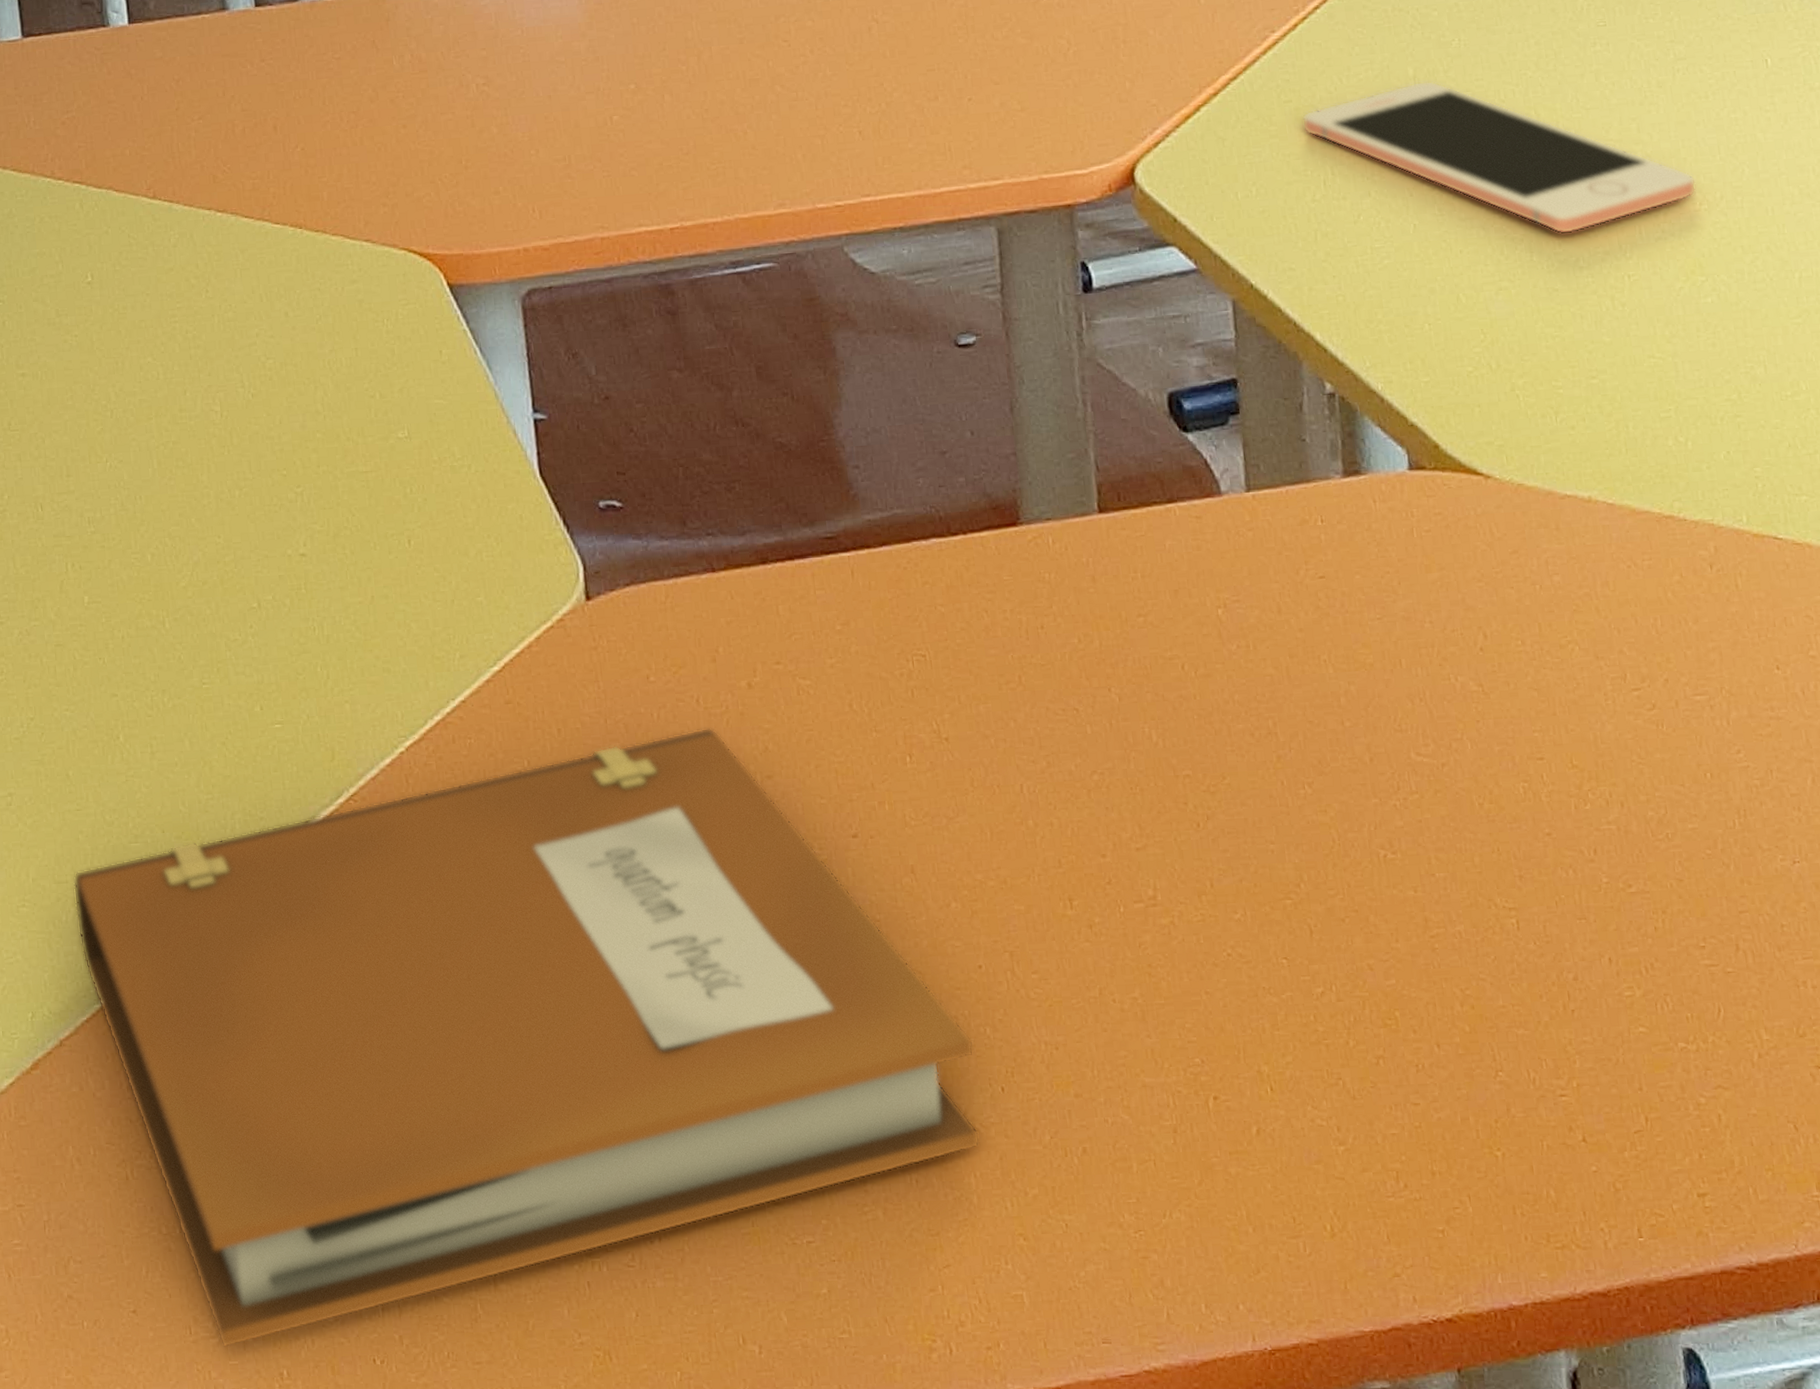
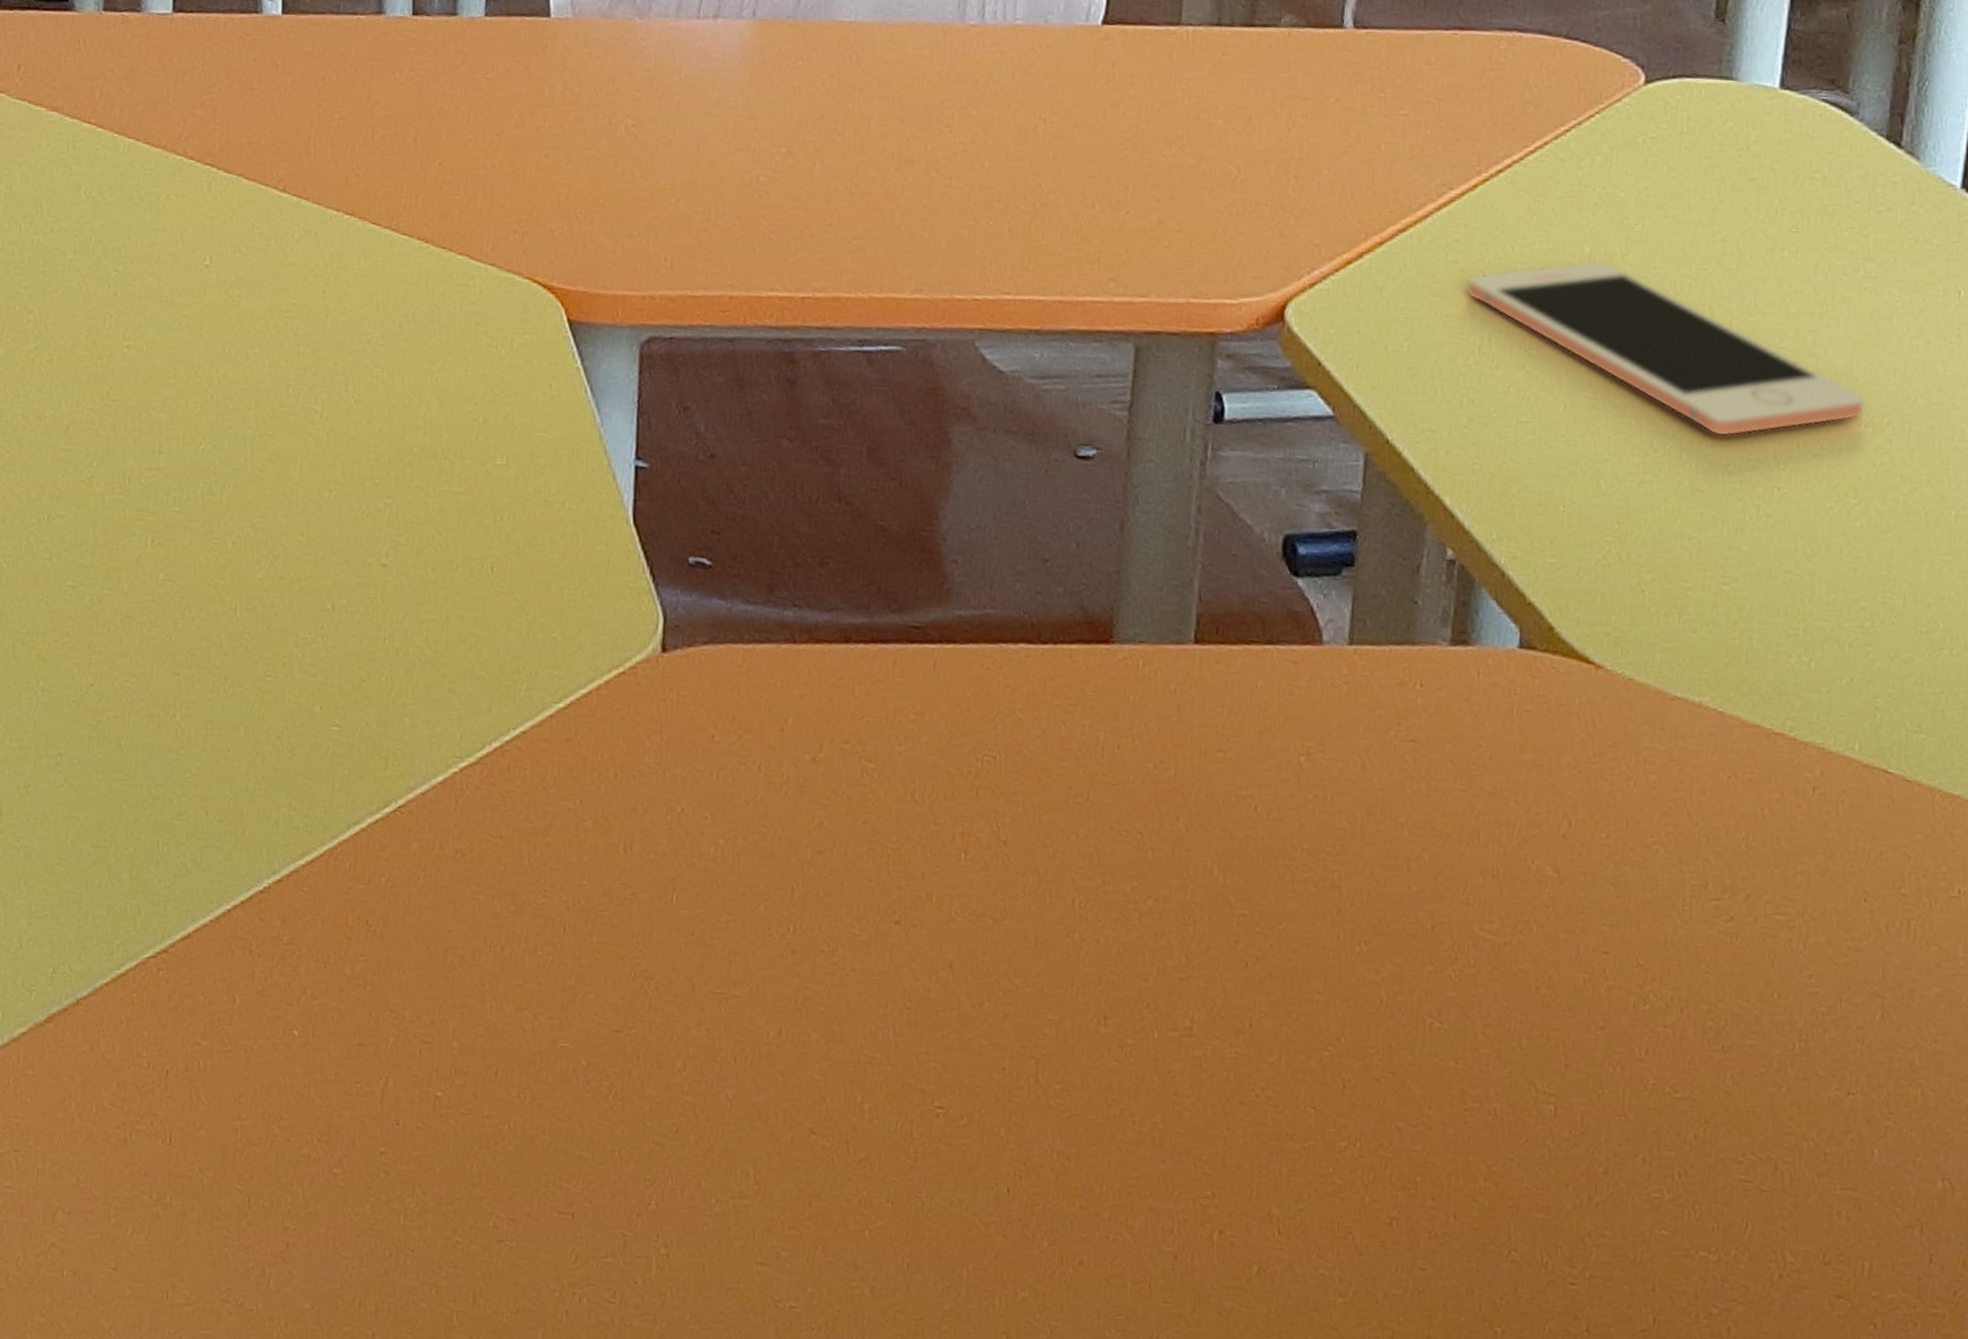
notebook: present [73,727,981,1348] -> none [109,794,986,1318]

